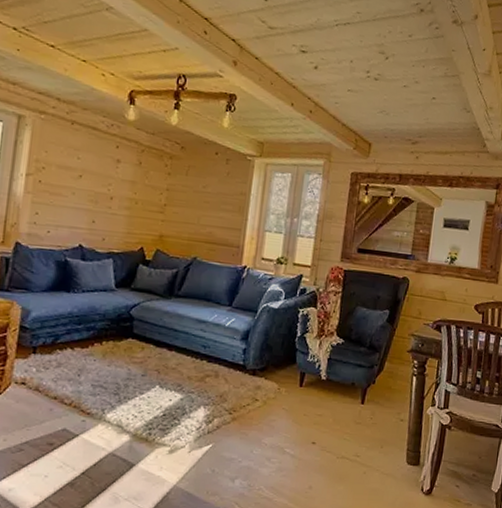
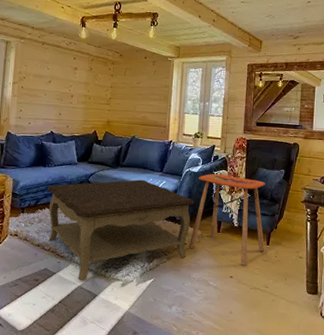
coffee table: none [70,315,272,446] -> present [47,179,194,281]
side table: none [260,311,365,428] -> present [188,174,266,265]

